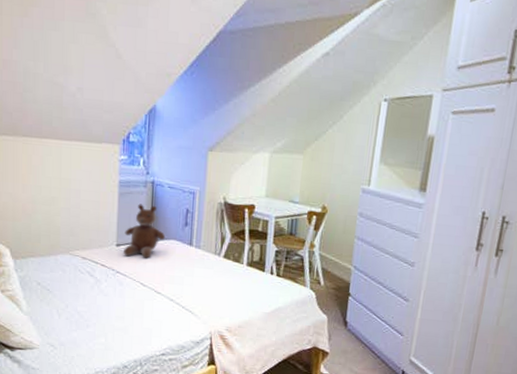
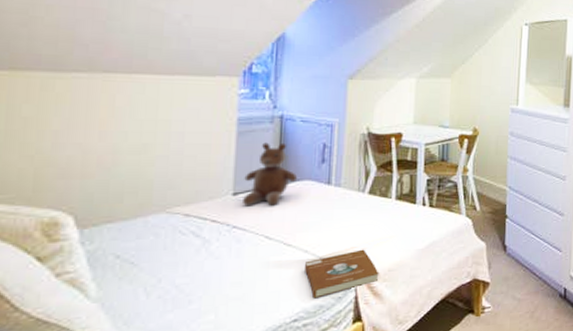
book: none [171,305,231,340] -> present [305,249,379,299]

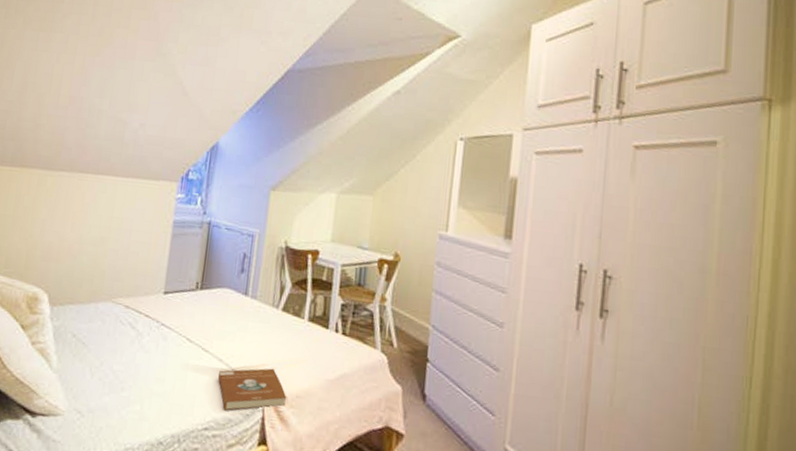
teddy bear: present [243,142,298,206] -> none [171,246,219,309]

